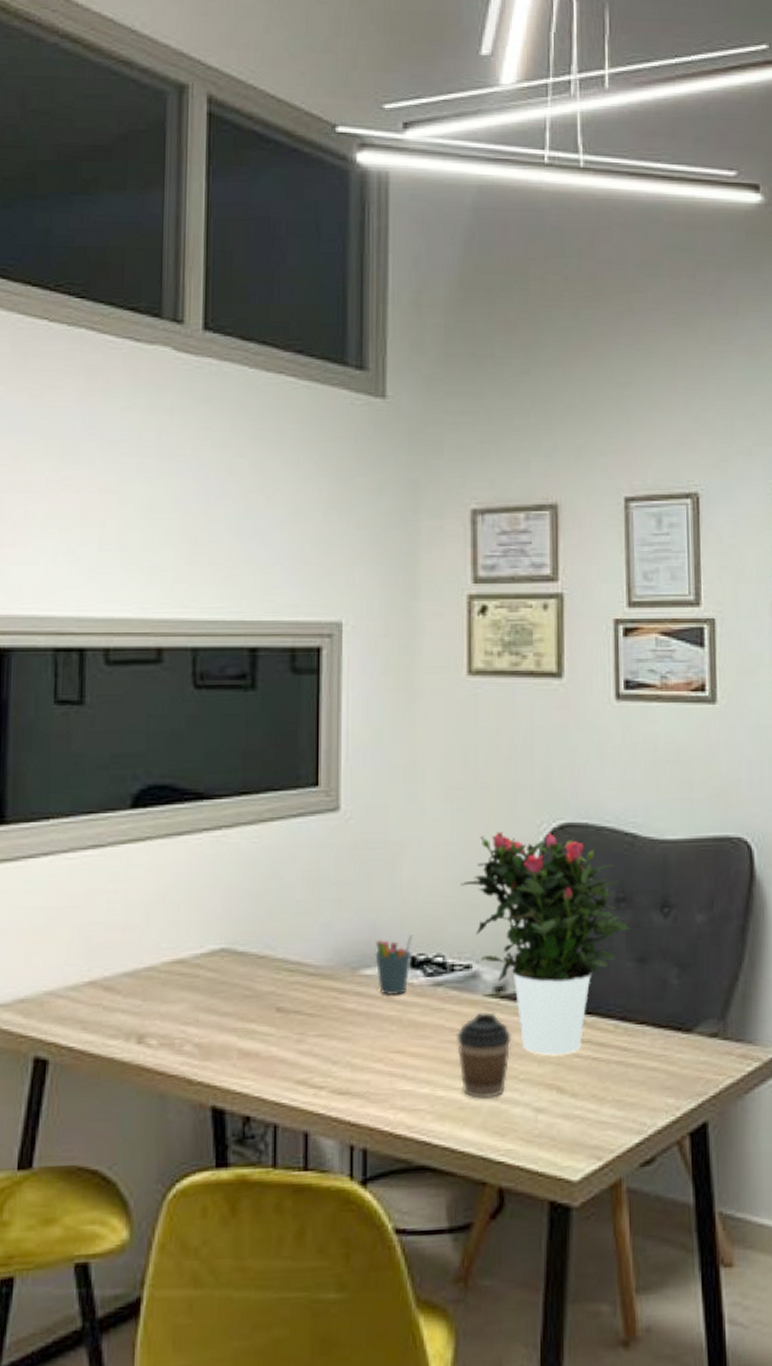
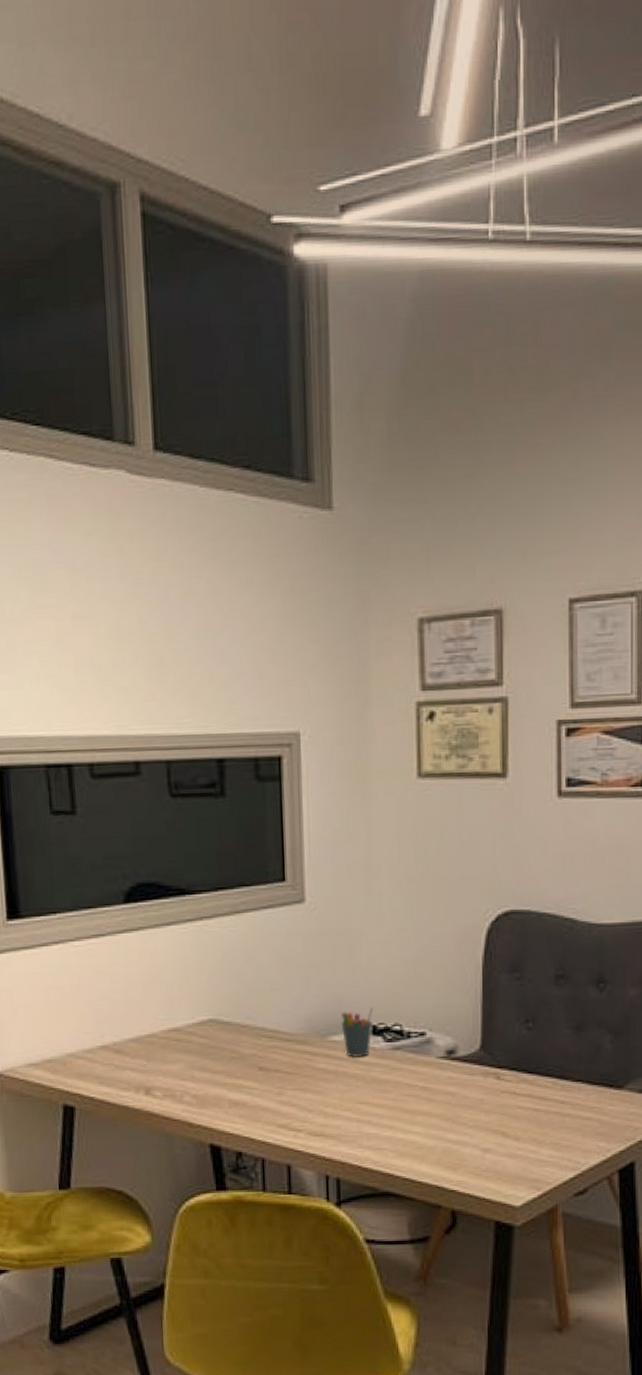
coffee cup: present [455,1012,511,1099] -> none [413,1071,462,1141]
potted flower: present [461,831,631,1055] -> none [415,918,569,1106]

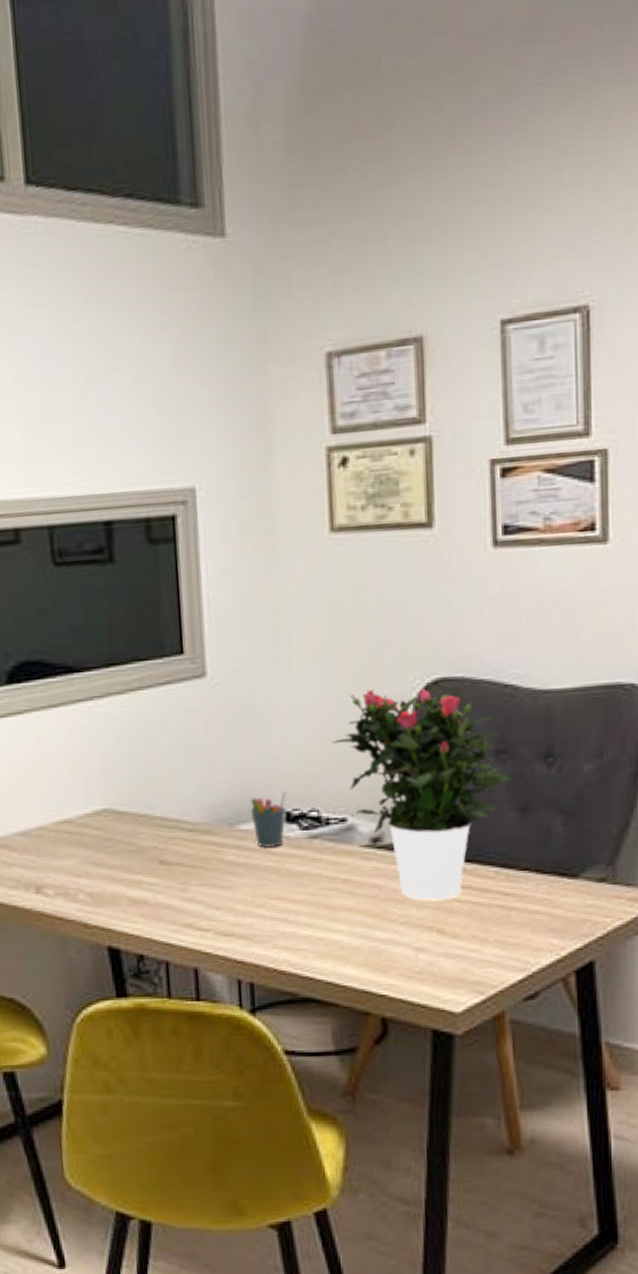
potted flower: none [415,918,569,1106] -> present [332,689,512,900]

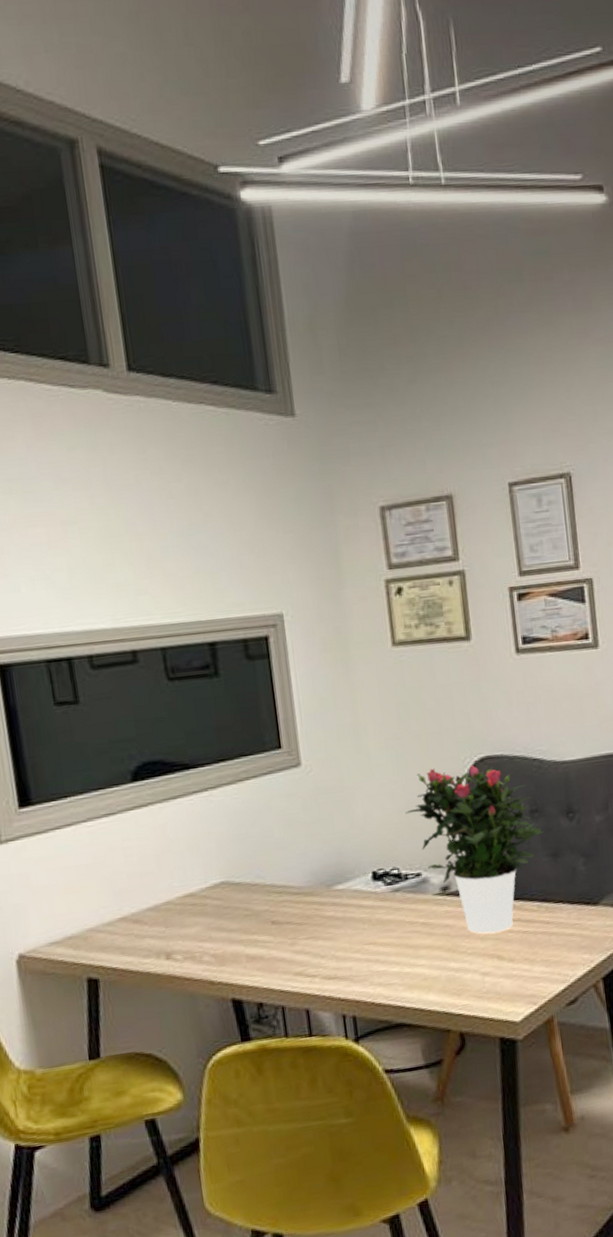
pen holder: present [249,790,287,849] -> none [343,854,373,903]

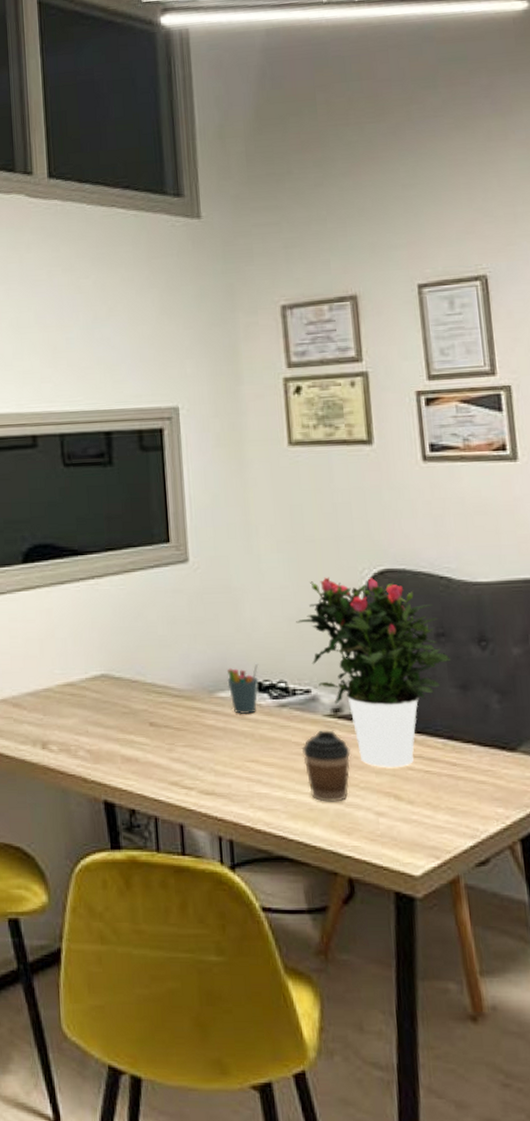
pen holder: none [343,854,373,903] -> present [226,663,259,715]
coffee cup: none [414,906,459,971] -> present [301,730,351,802]

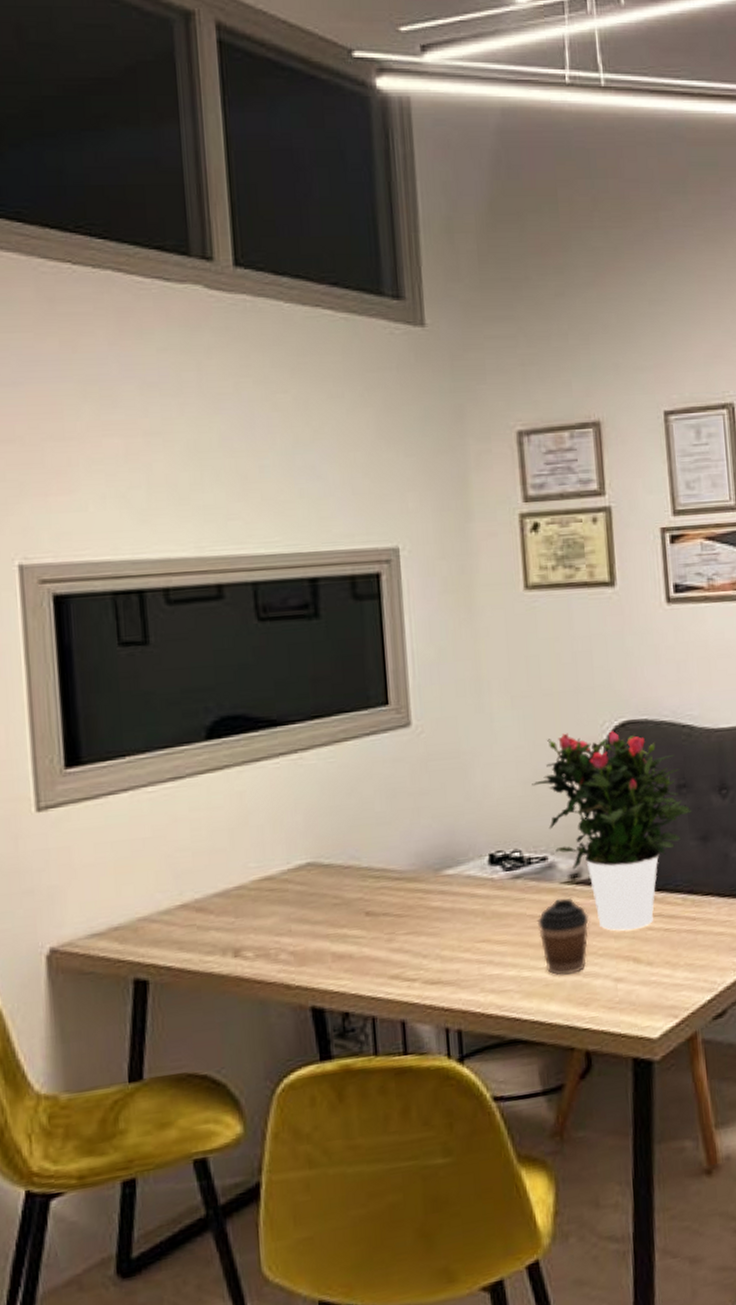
pen holder: present [226,663,259,715] -> none [454,833,491,892]

